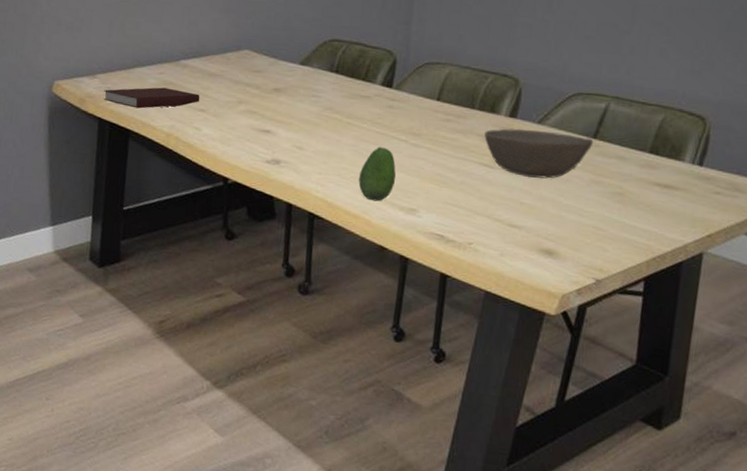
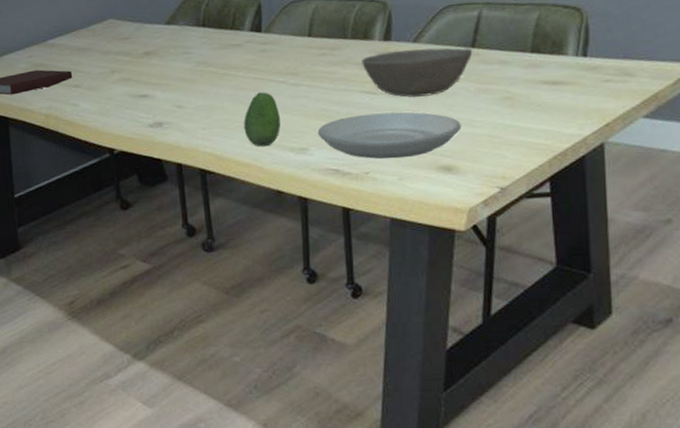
plate: none [429,185,570,235] -> present [317,112,462,159]

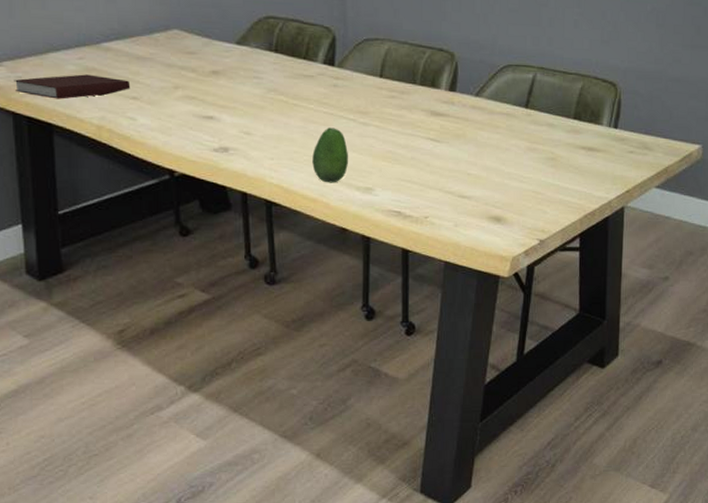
plate: present [317,112,462,159] -> none [383,160,512,206]
bowl: present [362,47,473,97] -> none [428,102,526,149]

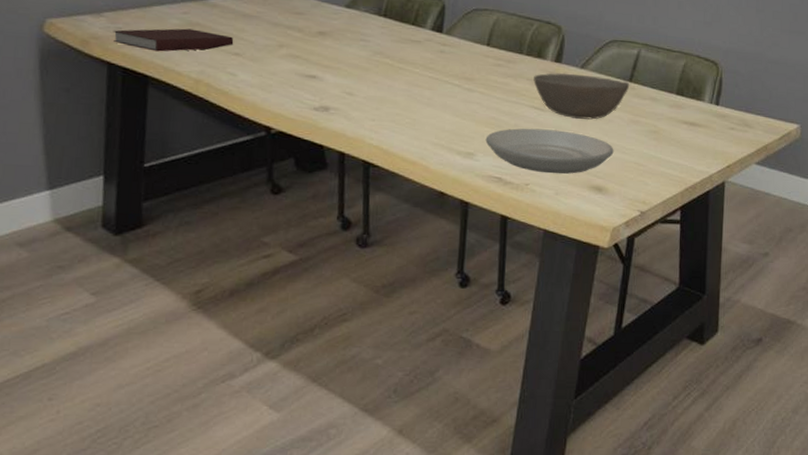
fruit: present [312,127,348,183] -> none [414,92,451,147]
plate: none [383,160,512,206] -> present [485,128,614,174]
bowl: none [428,102,526,149] -> present [533,73,630,120]

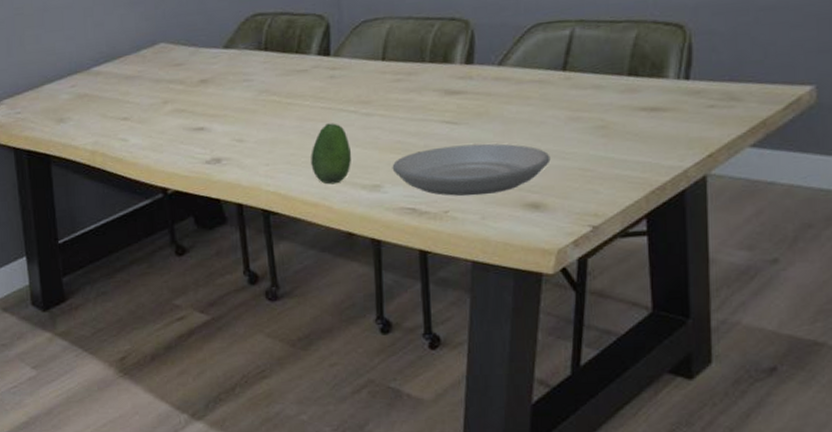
notebook: present [113,28,234,52] -> none [14,100,121,130]
fruit: none [414,92,451,147] -> present [311,123,351,185]
bowl: present [533,73,630,120] -> none [441,71,564,127]

